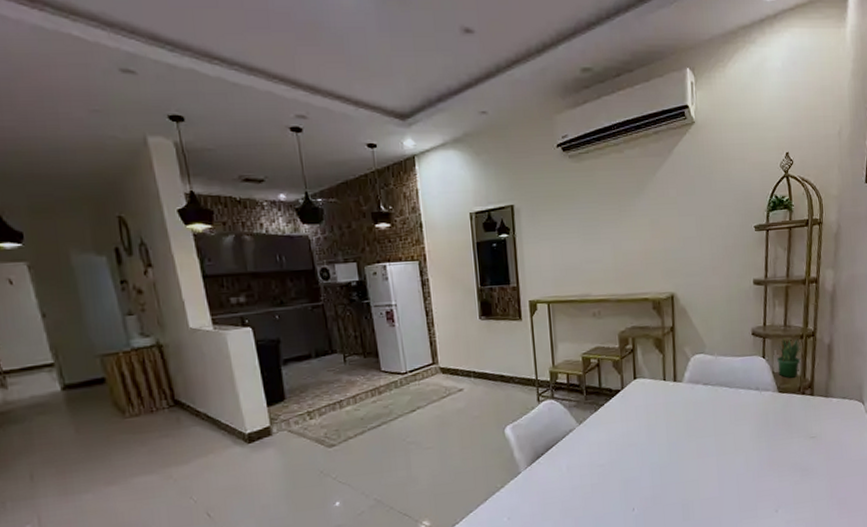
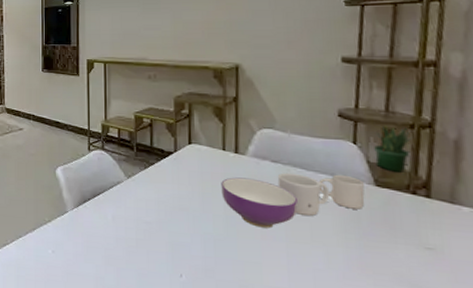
bowl: none [663,403,724,448] -> present [221,177,298,229]
mug: none [708,392,747,429] -> present [277,172,330,216]
cup: none [739,386,771,416] -> present [318,174,365,210]

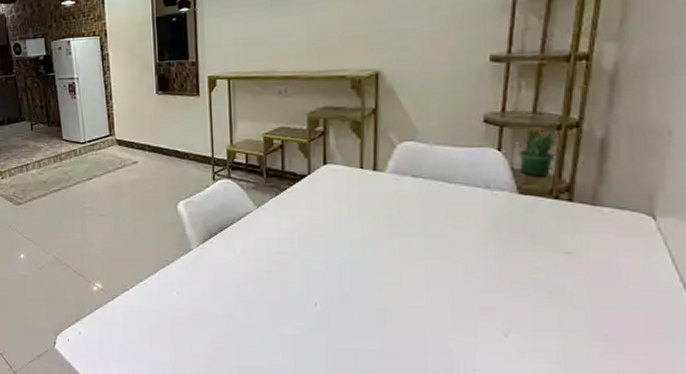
bowl: present [221,177,298,229] -> none [358,196,438,247]
mug: present [277,172,330,216] -> none [417,187,472,230]
cup: present [318,174,365,210] -> none [460,184,507,220]

